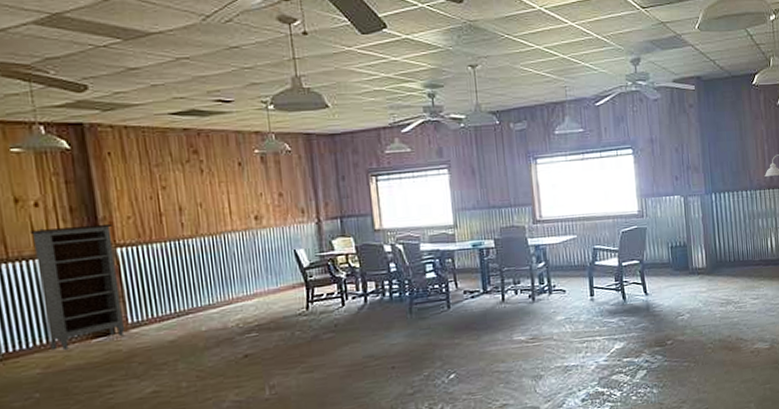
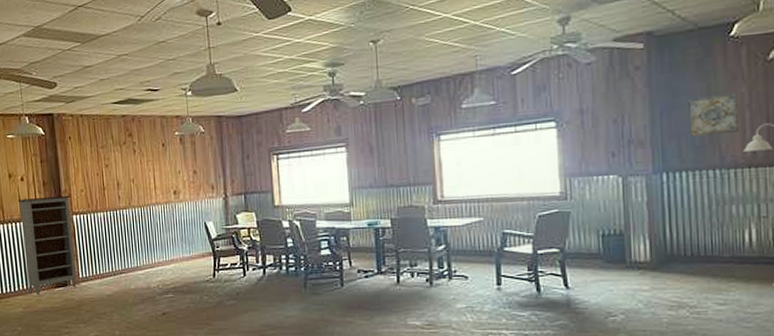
wall art: none [727,130,761,164] -> present [688,93,739,137]

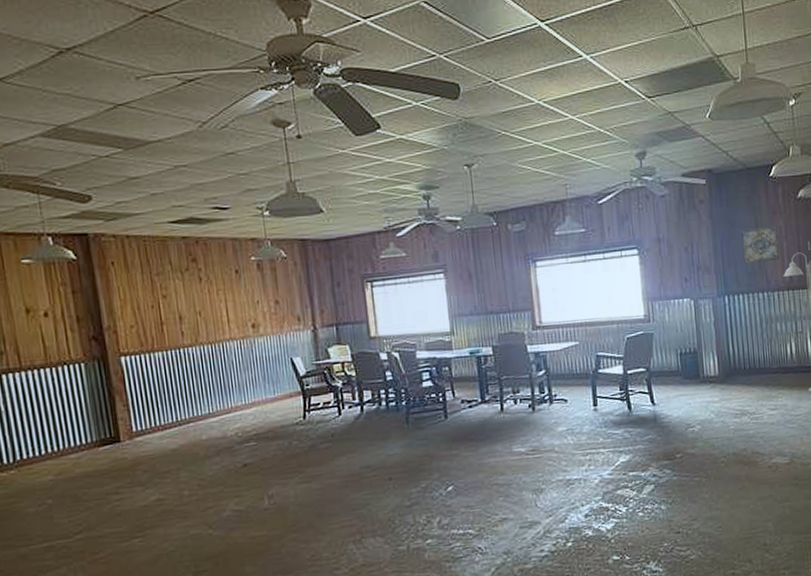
bookshelf: present [17,195,78,295] -> none [40,332,131,458]

